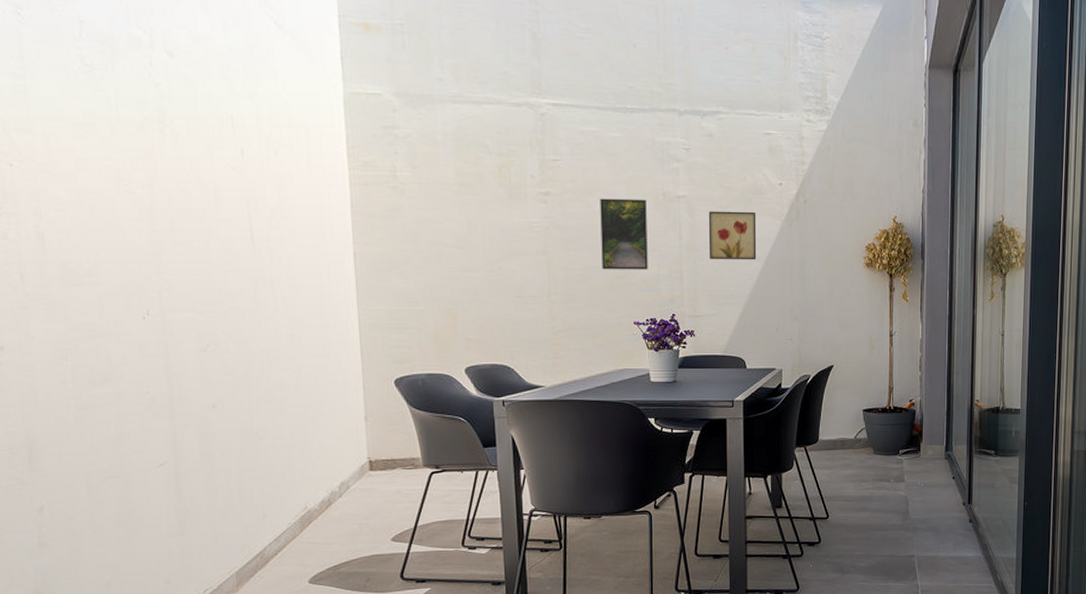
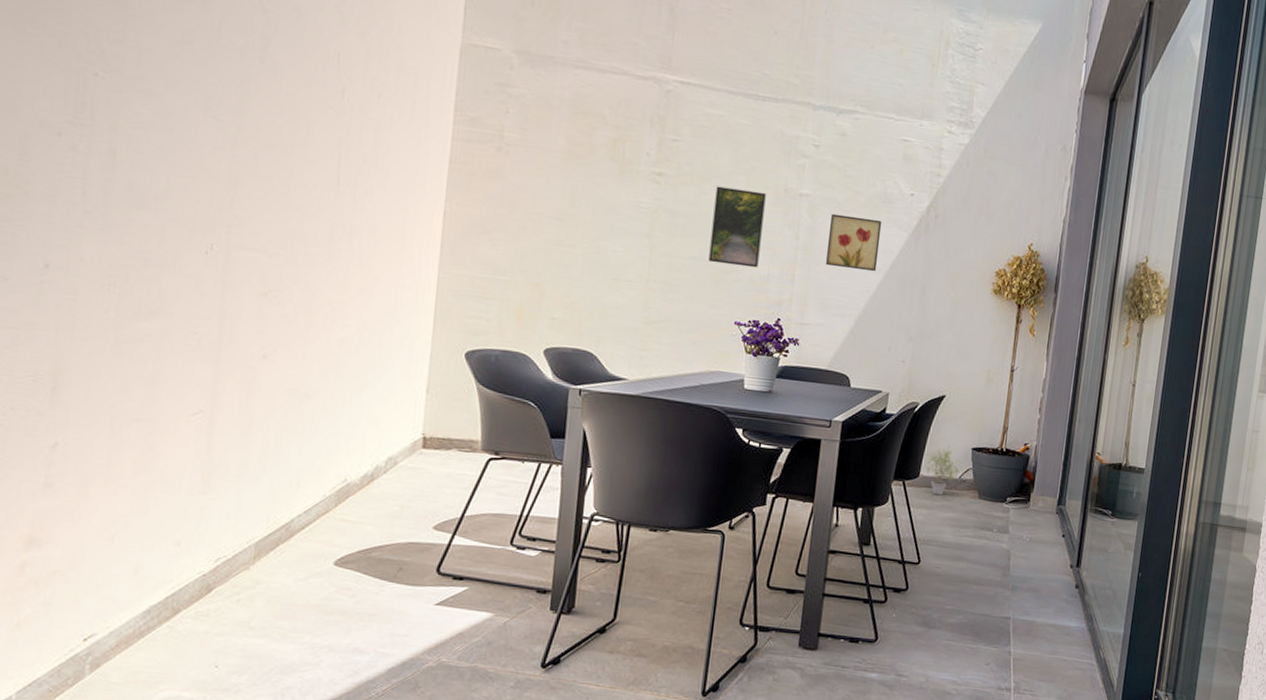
potted plant: none [821,410,856,456] -> present [925,446,962,496]

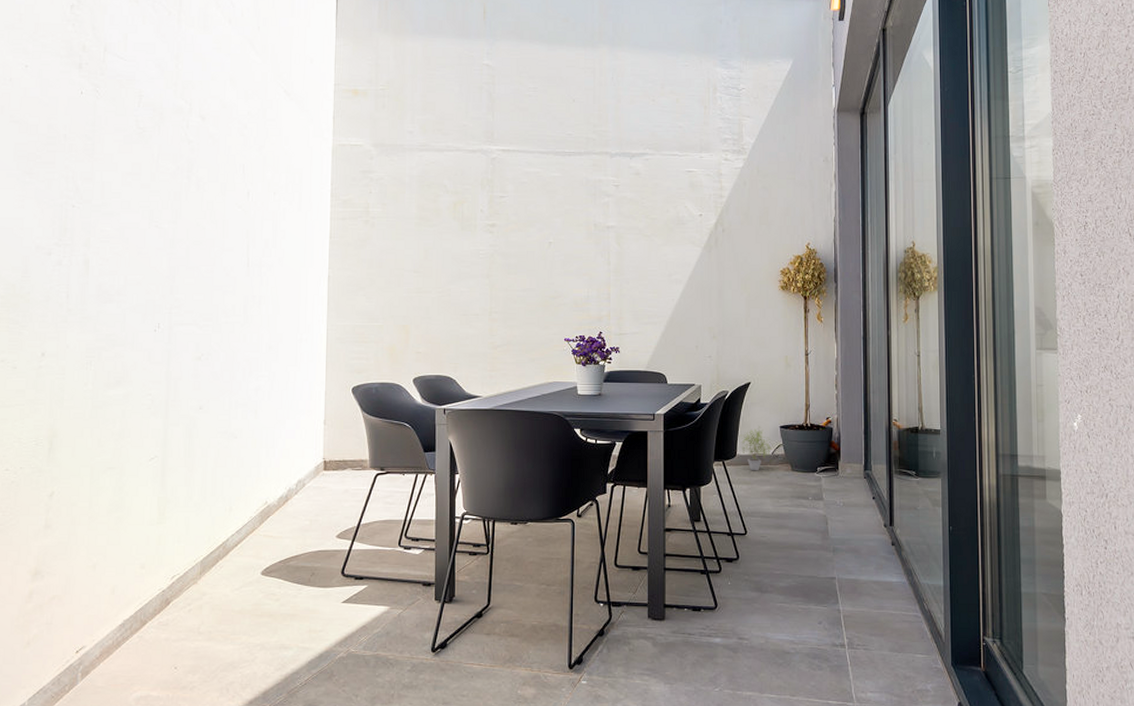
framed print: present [708,186,766,268] -> none [538,229,579,292]
wall art: present [825,213,882,272] -> none [634,239,678,283]

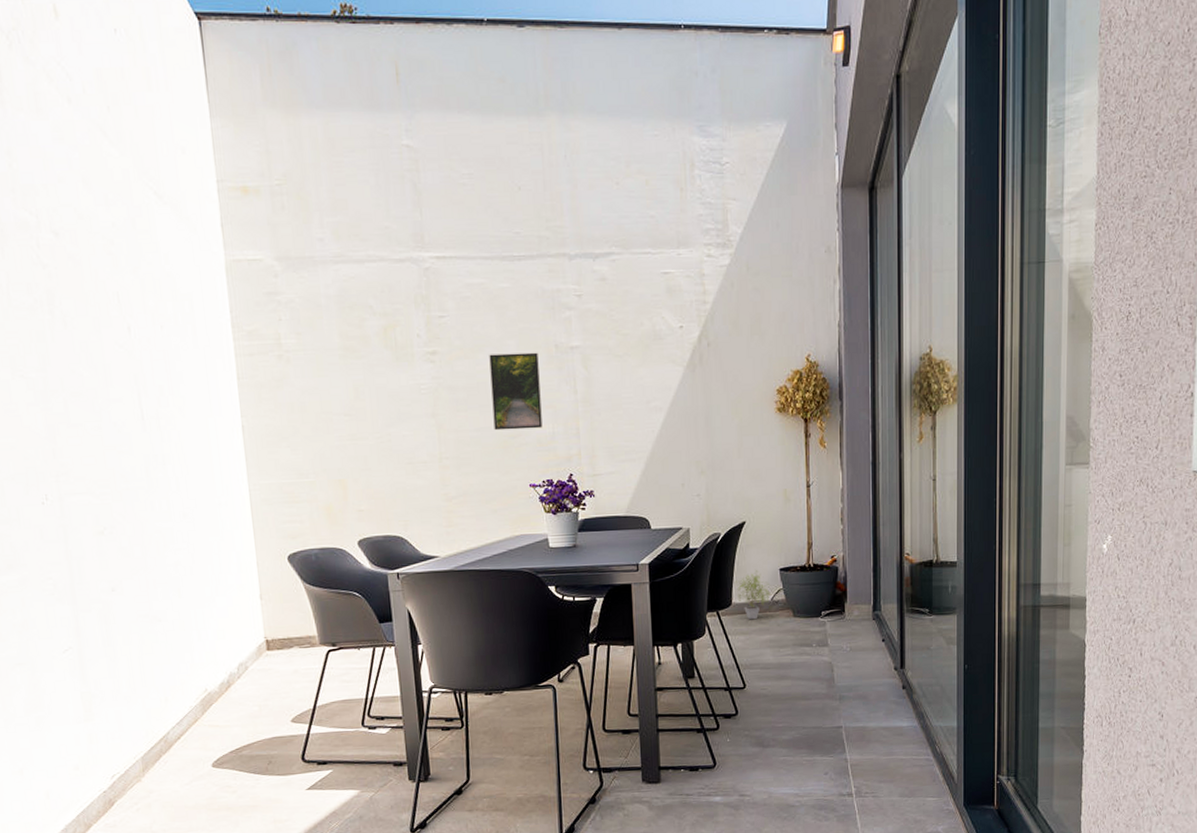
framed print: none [538,229,579,292] -> present [489,352,543,431]

